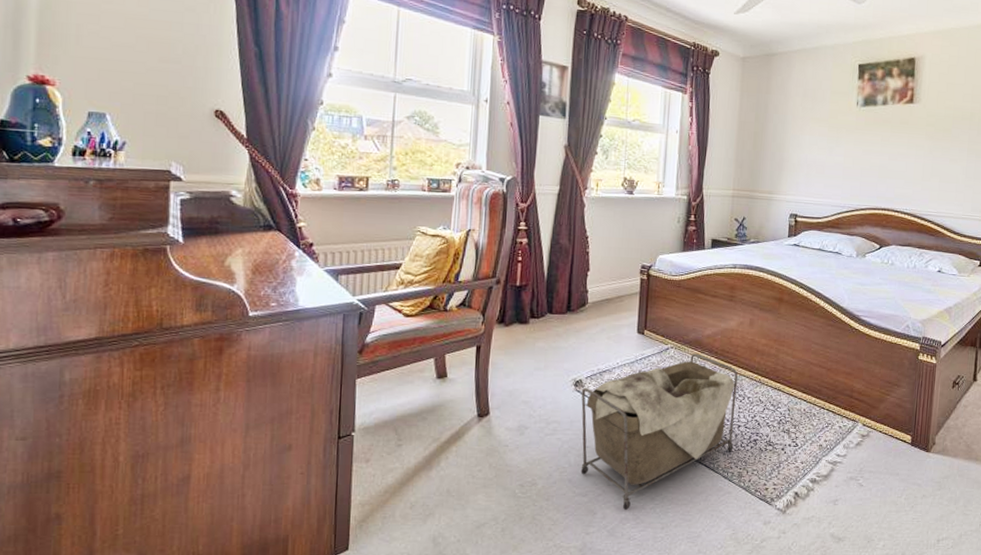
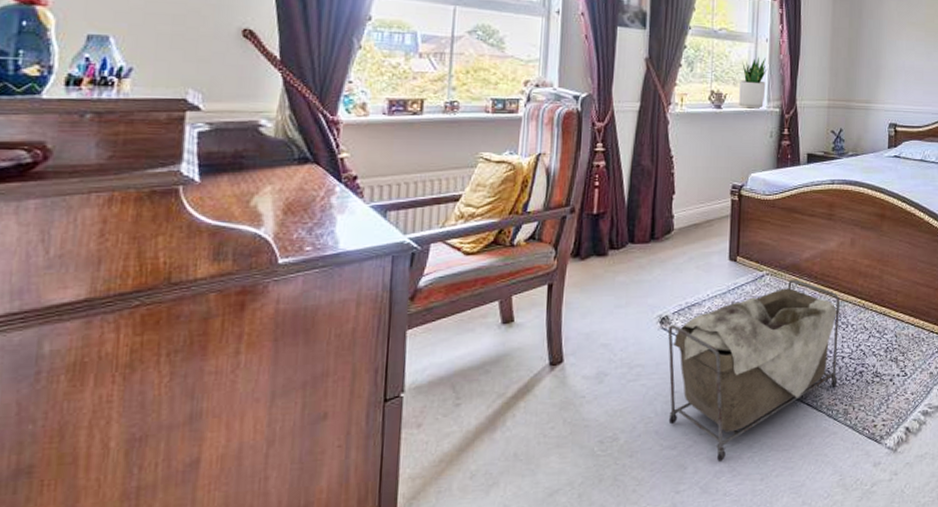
planter: none [649,148,677,196] -> present [738,57,768,109]

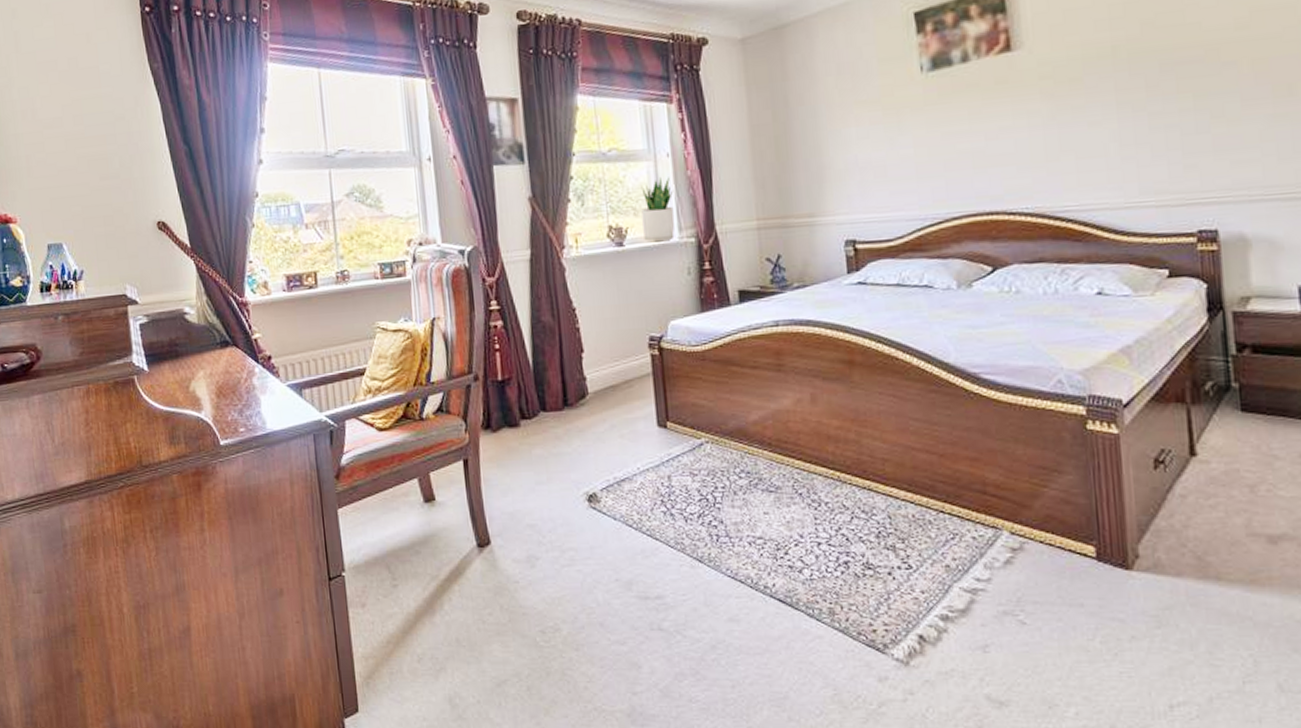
laundry basket: present [668,279,840,463] -> none [598,447,816,663]

